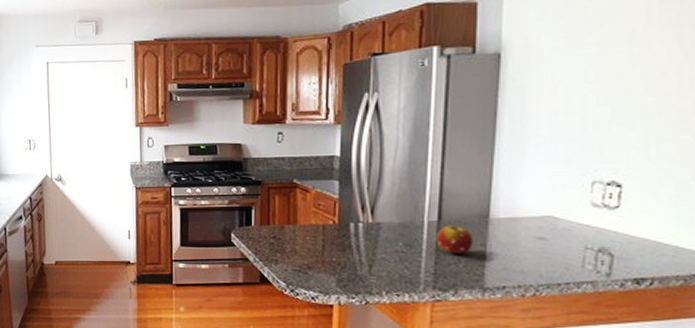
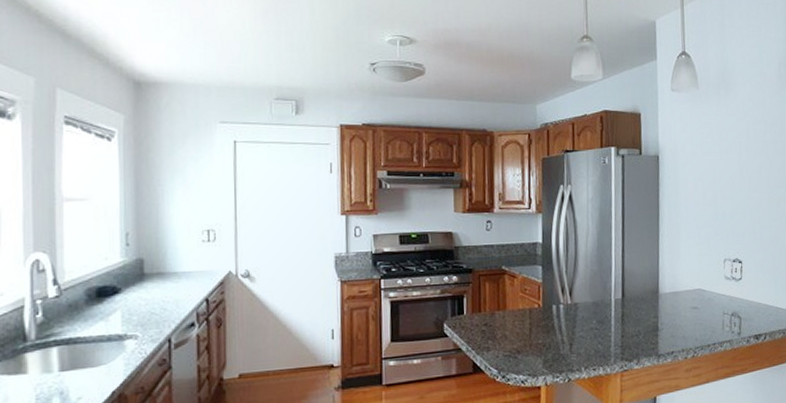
fruit: present [436,225,473,254] -> none [621,301,649,327]

